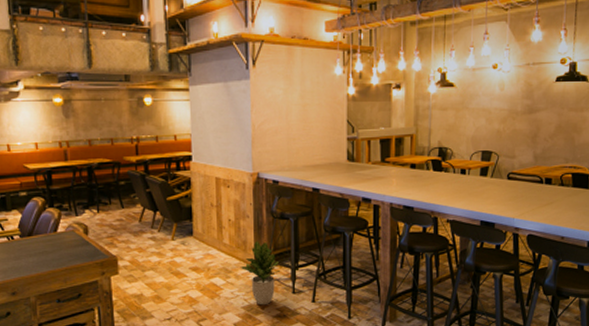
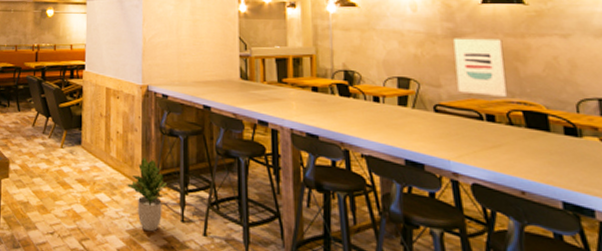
wall art: none [527,113,567,163] -> present [453,38,508,97]

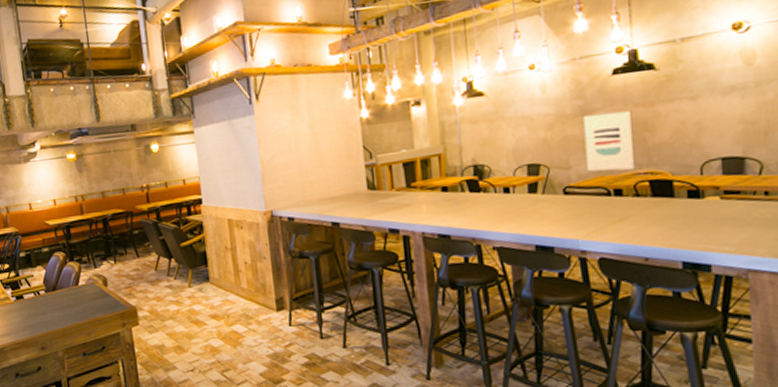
potted plant: present [126,156,169,232] -> none [261,282,306,353]

